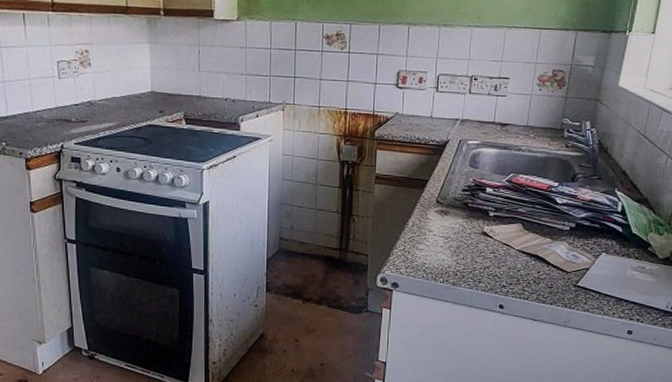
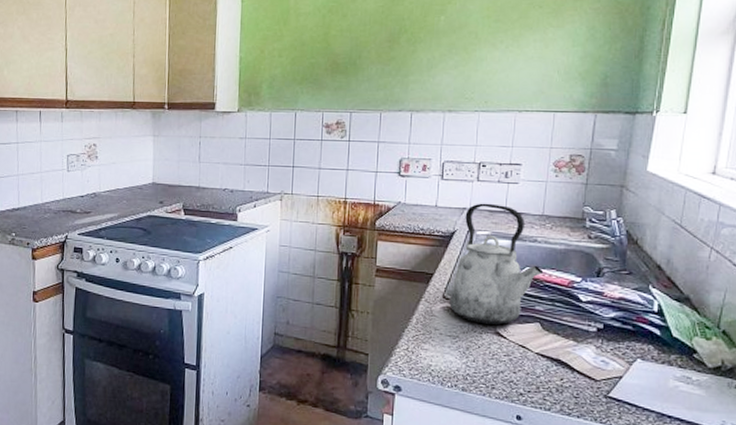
kettle: none [442,114,526,226] -> present [449,203,544,325]

